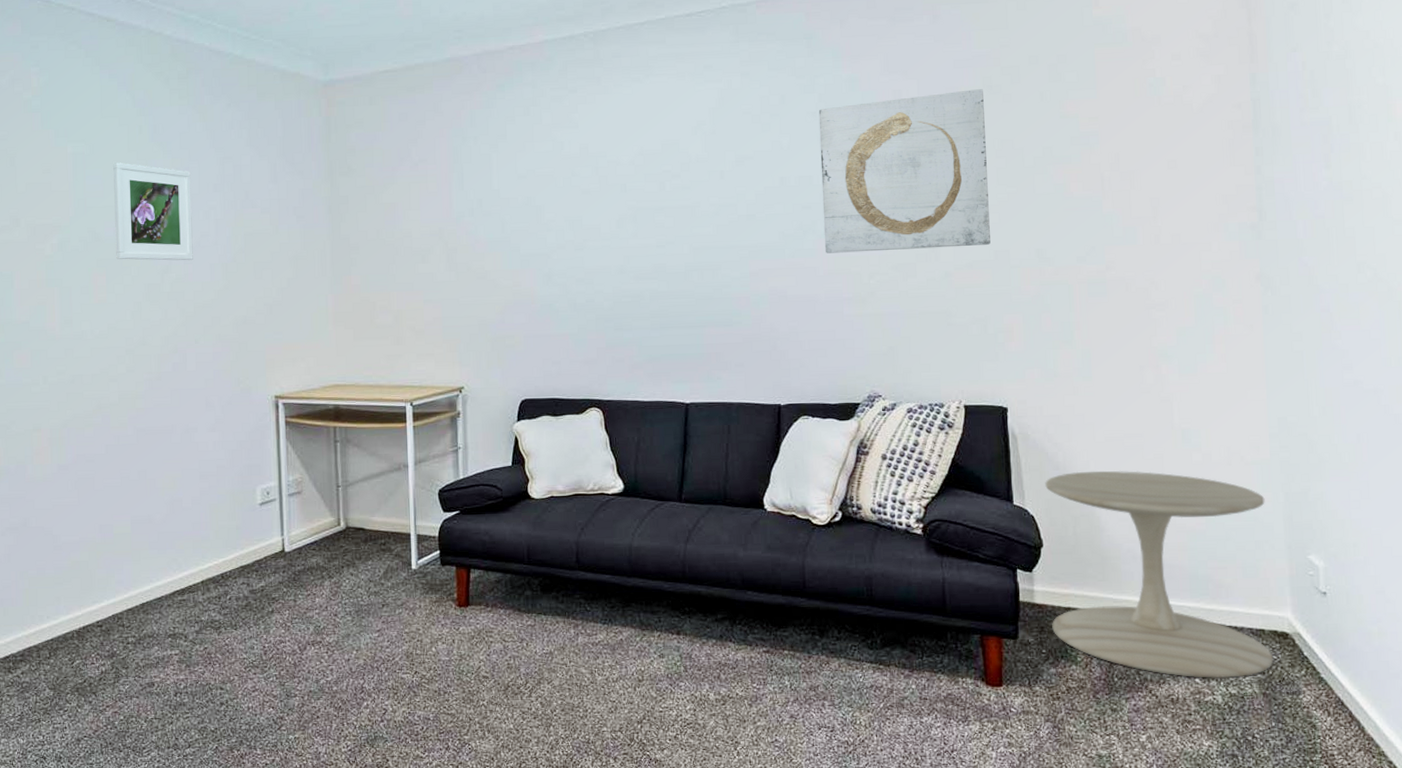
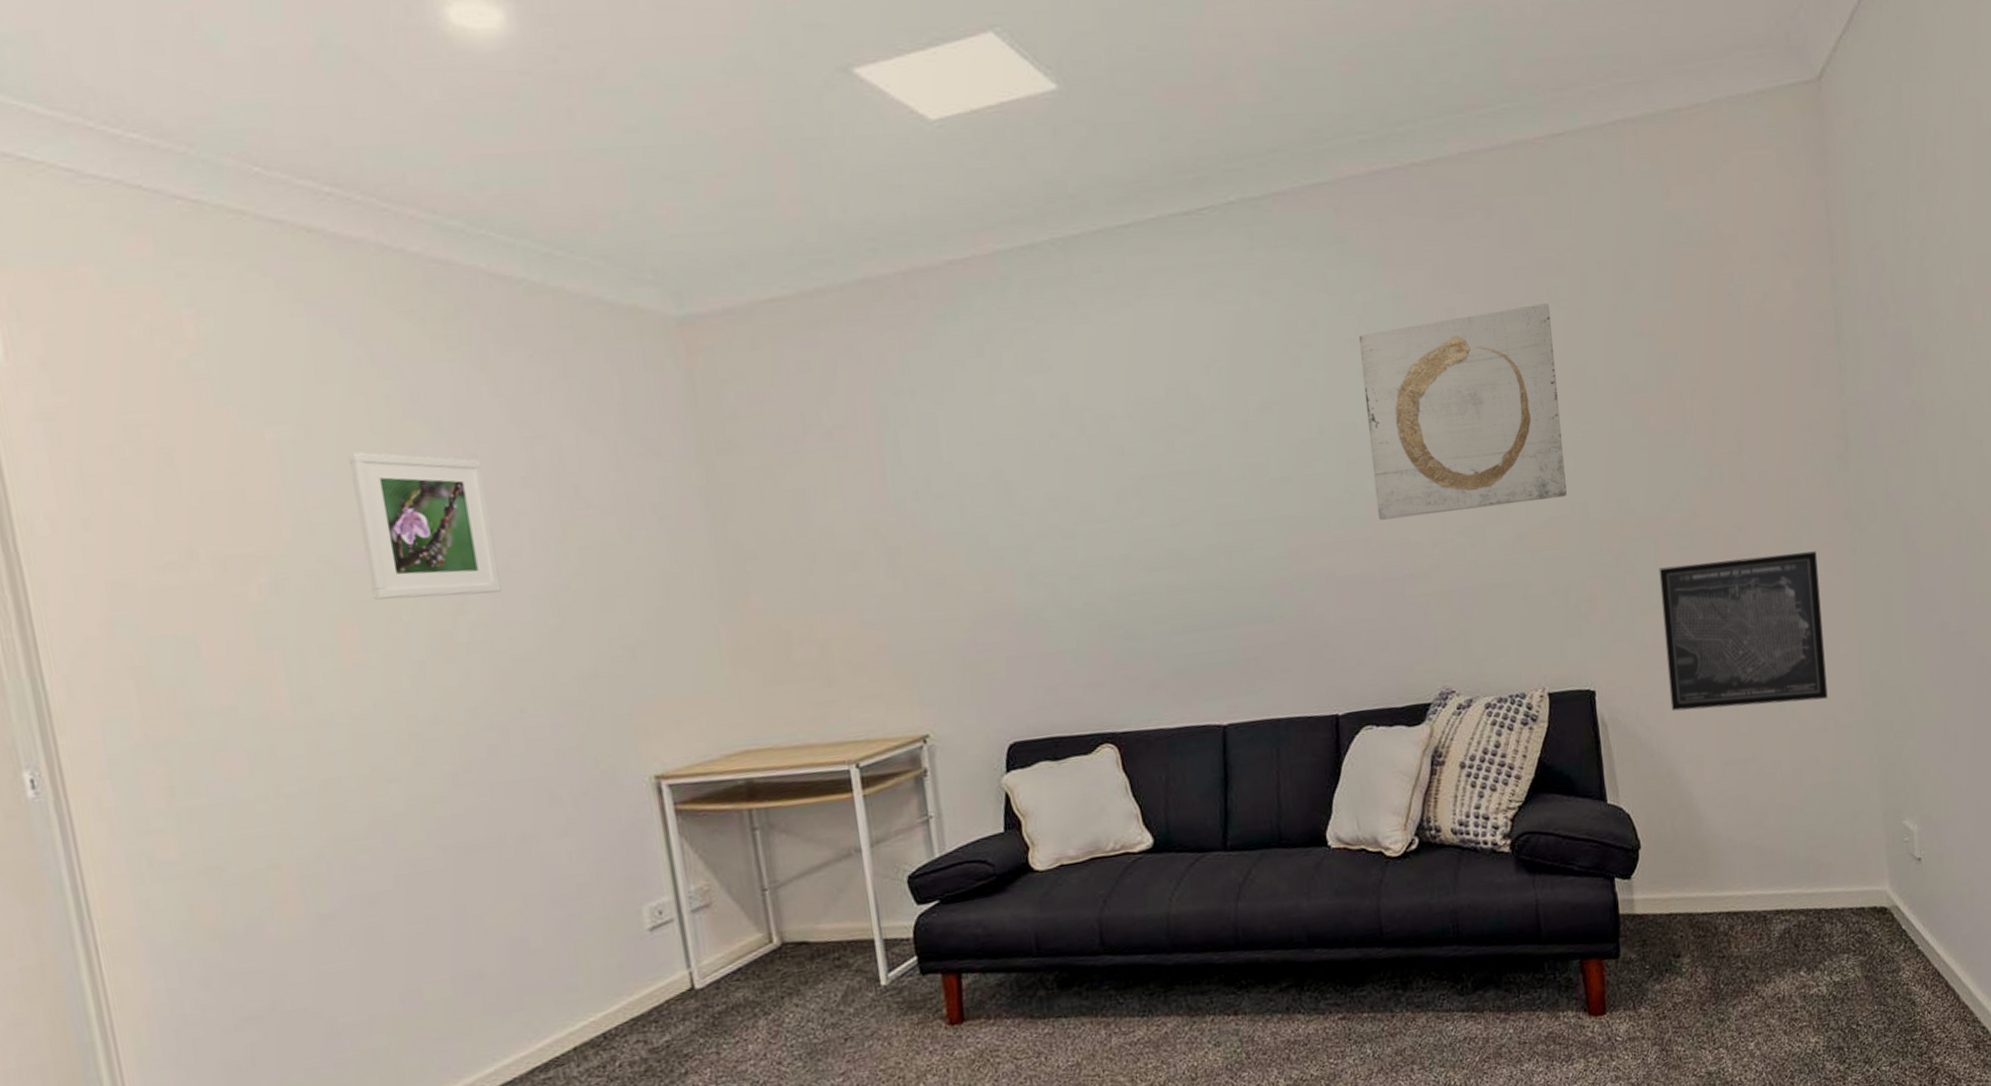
side table: present [1045,470,1274,679] -> none [1639,747,1874,972]
wall art: none [1072,307,1234,437] -> present [1658,551,1828,712]

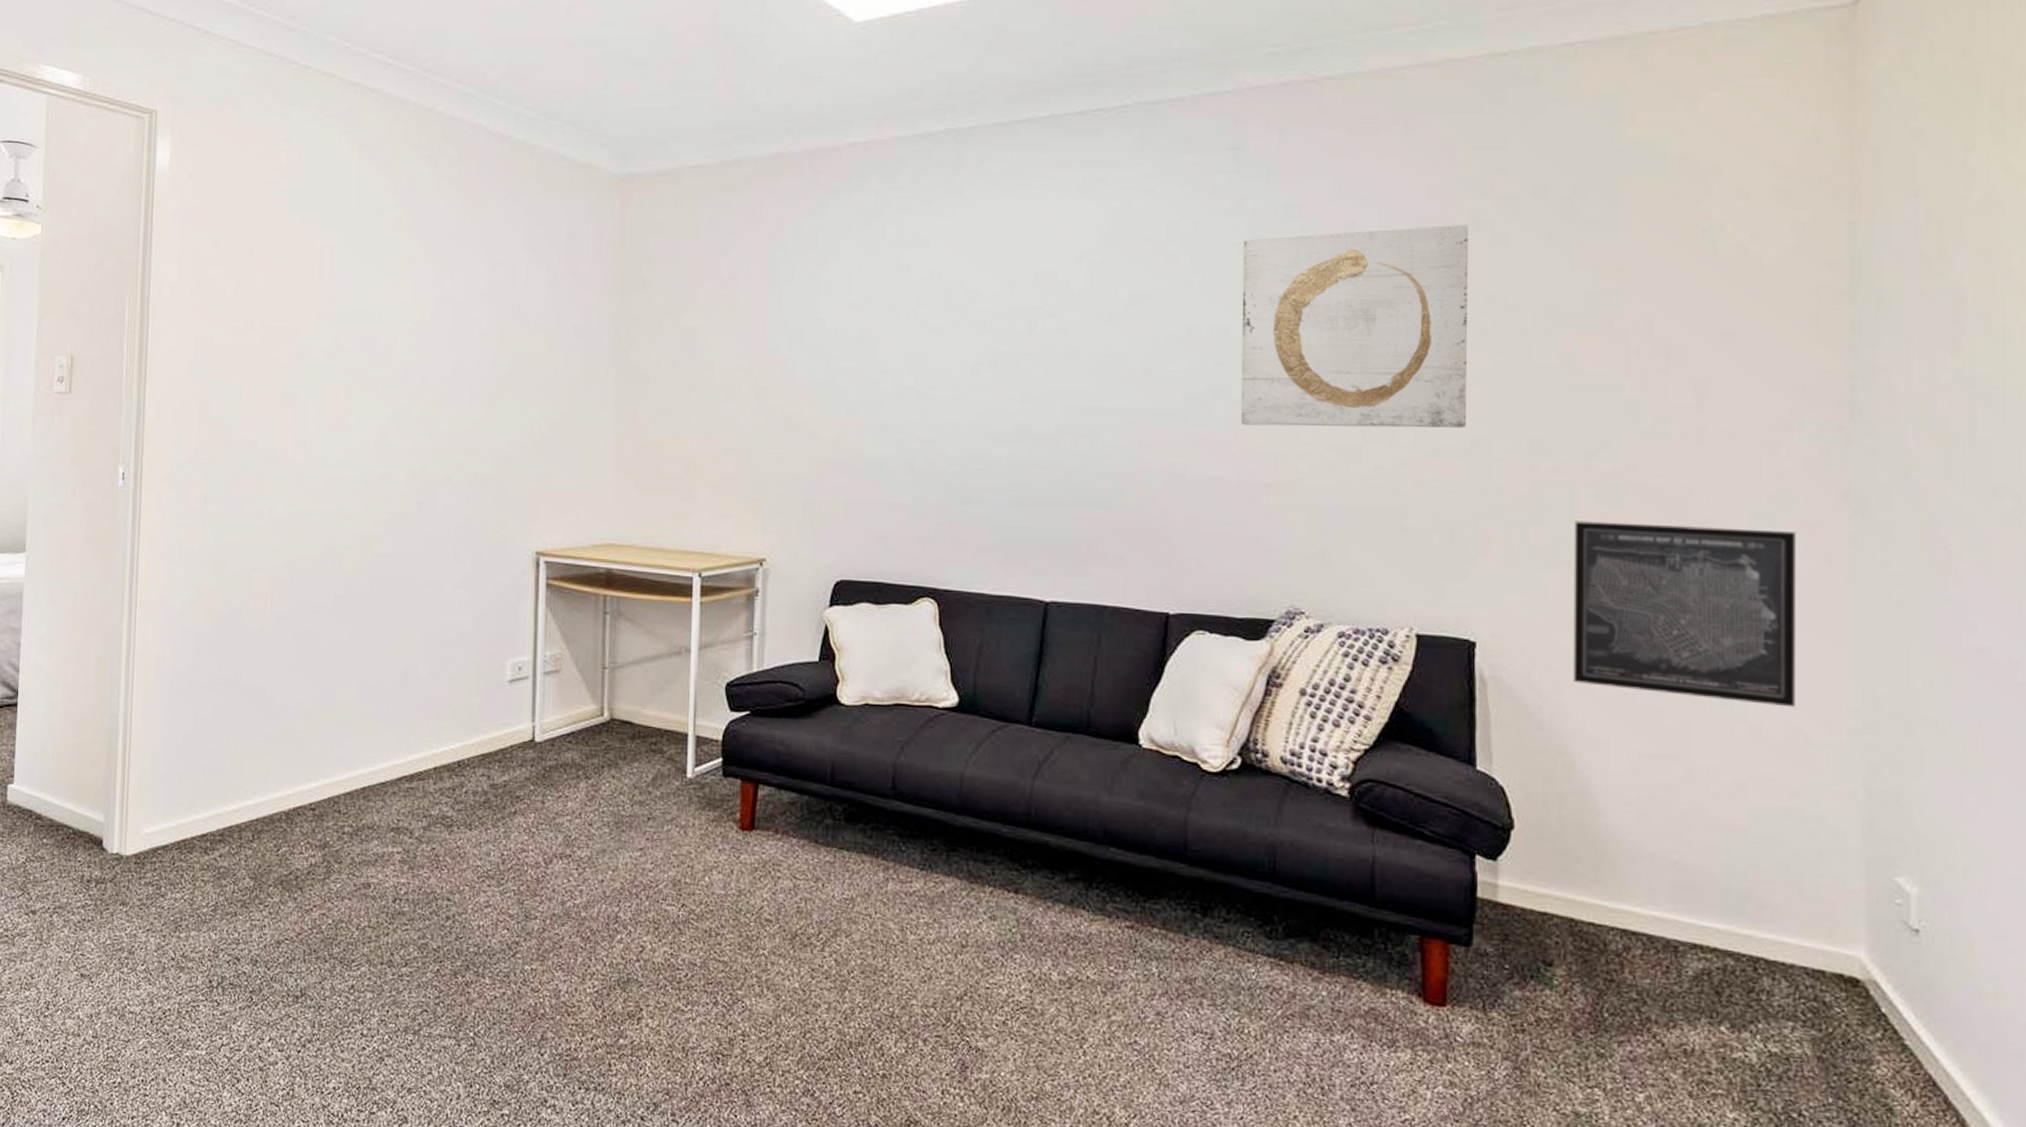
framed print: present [348,452,502,600] -> none [362,260,455,382]

